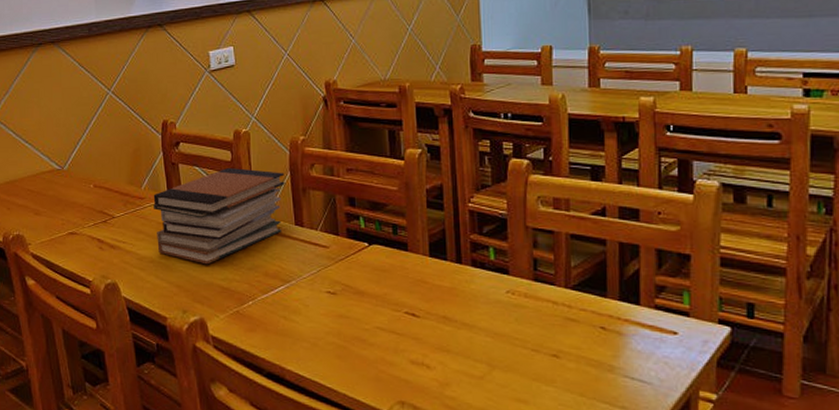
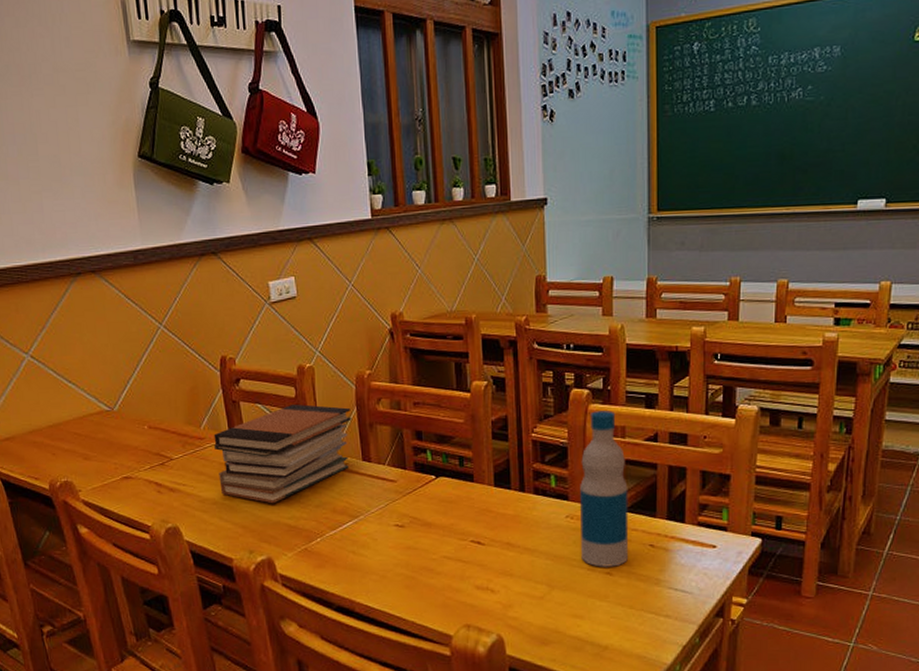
bottle: none [521,182,577,349] -> present [580,410,629,567]

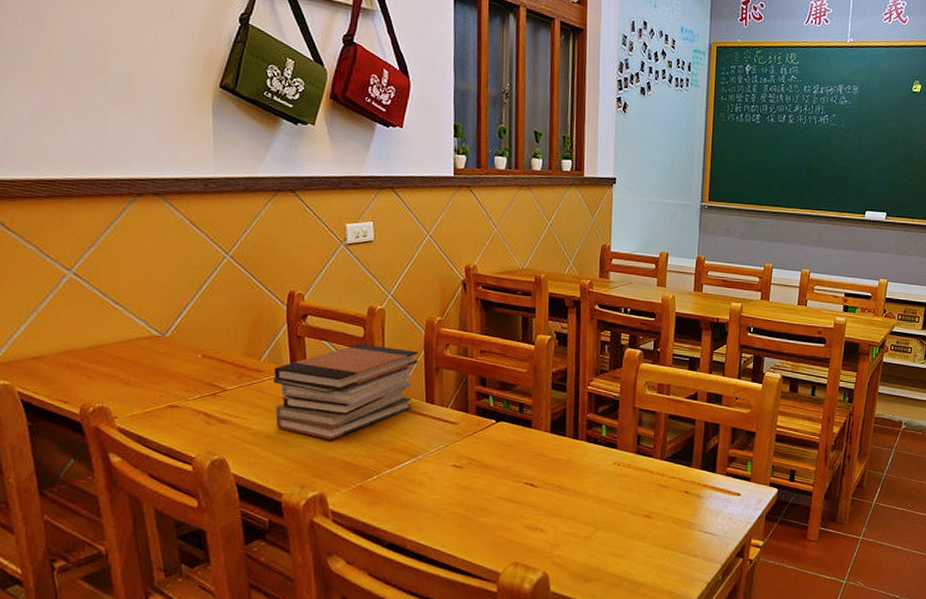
bottle: present [580,410,629,567] -> none [625,369,670,511]

